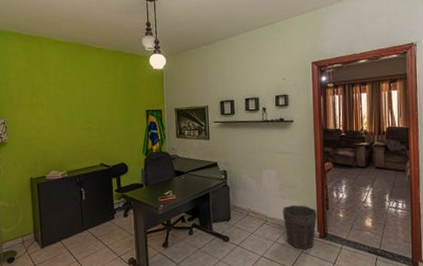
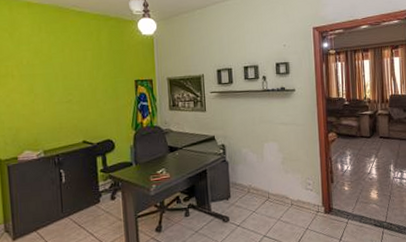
waste bin: present [282,205,317,250] -> none [285,179,322,227]

